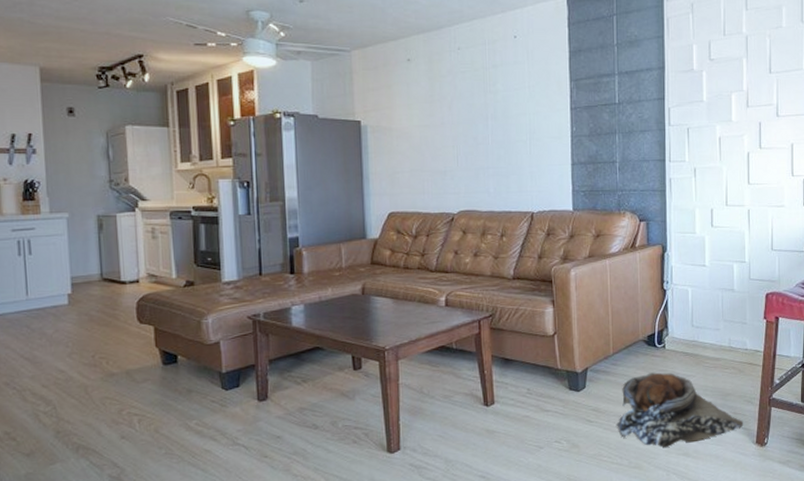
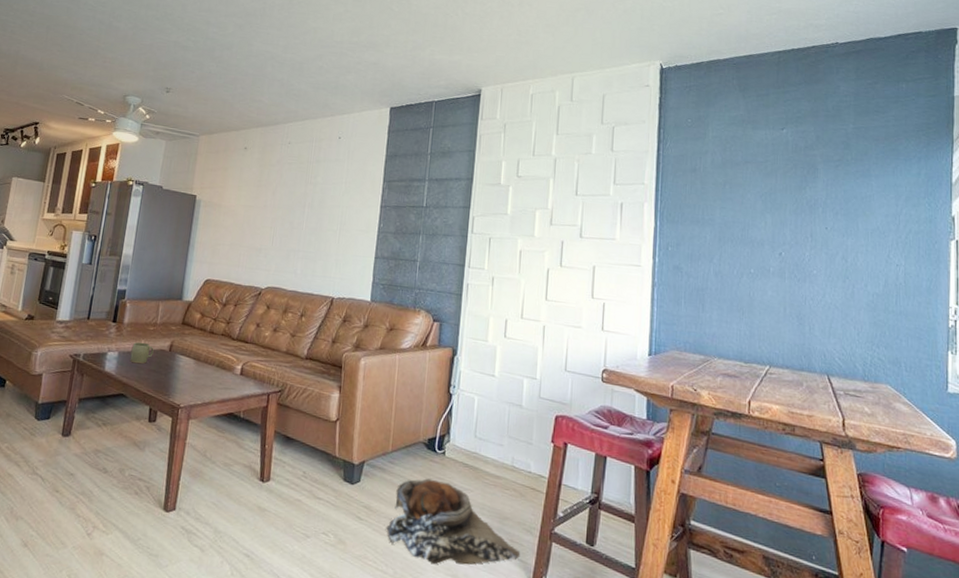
mug: none [318,290,345,314] -> present [129,342,154,364]

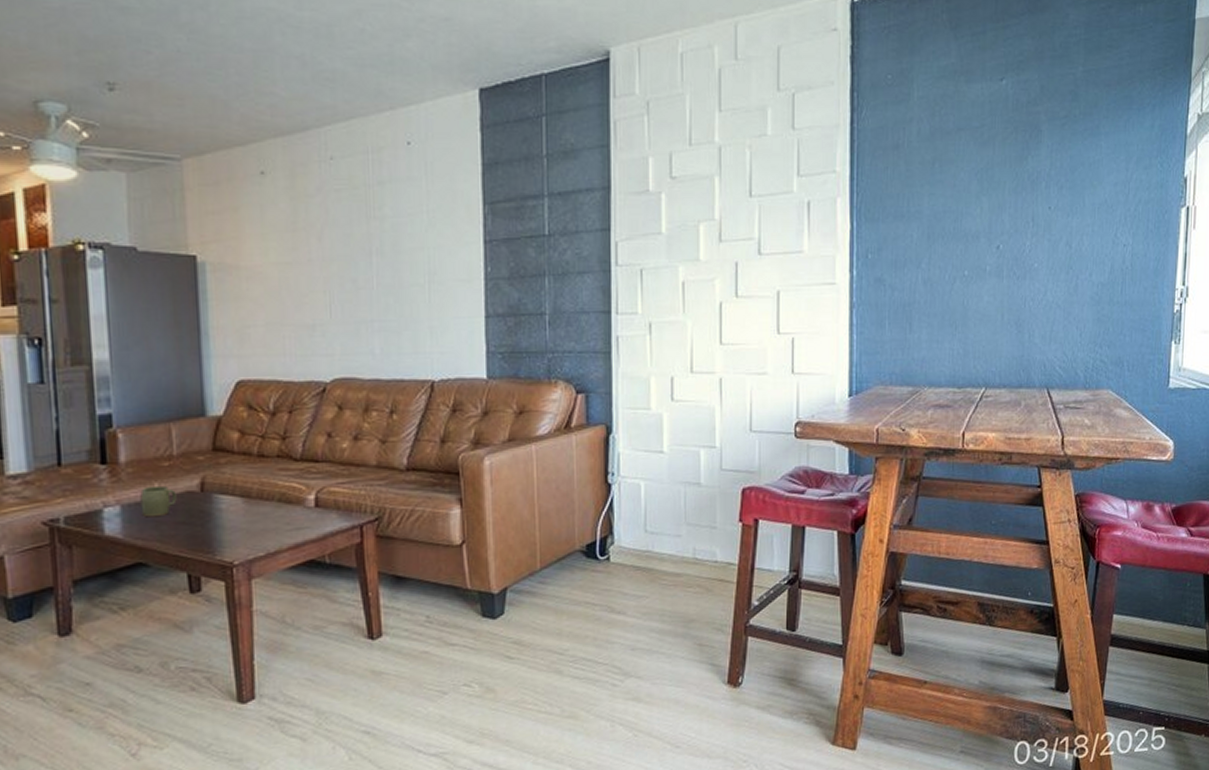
dog bed: present [386,478,521,565] -> none [545,593,712,690]

